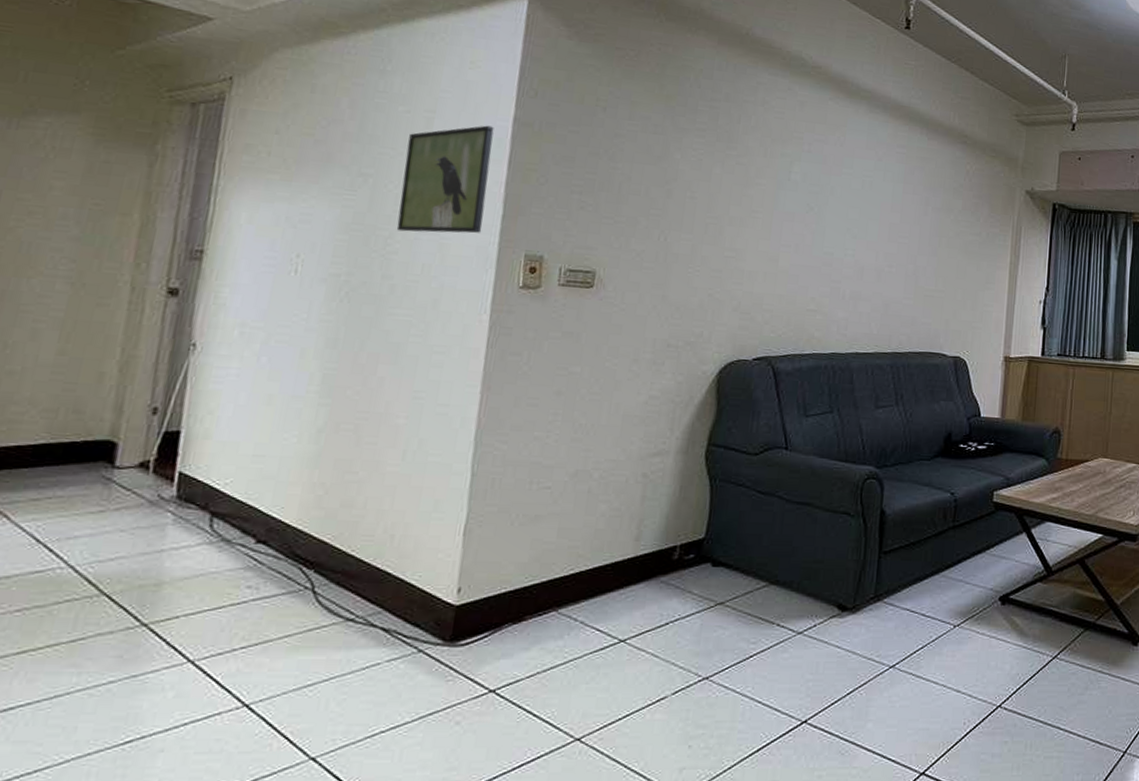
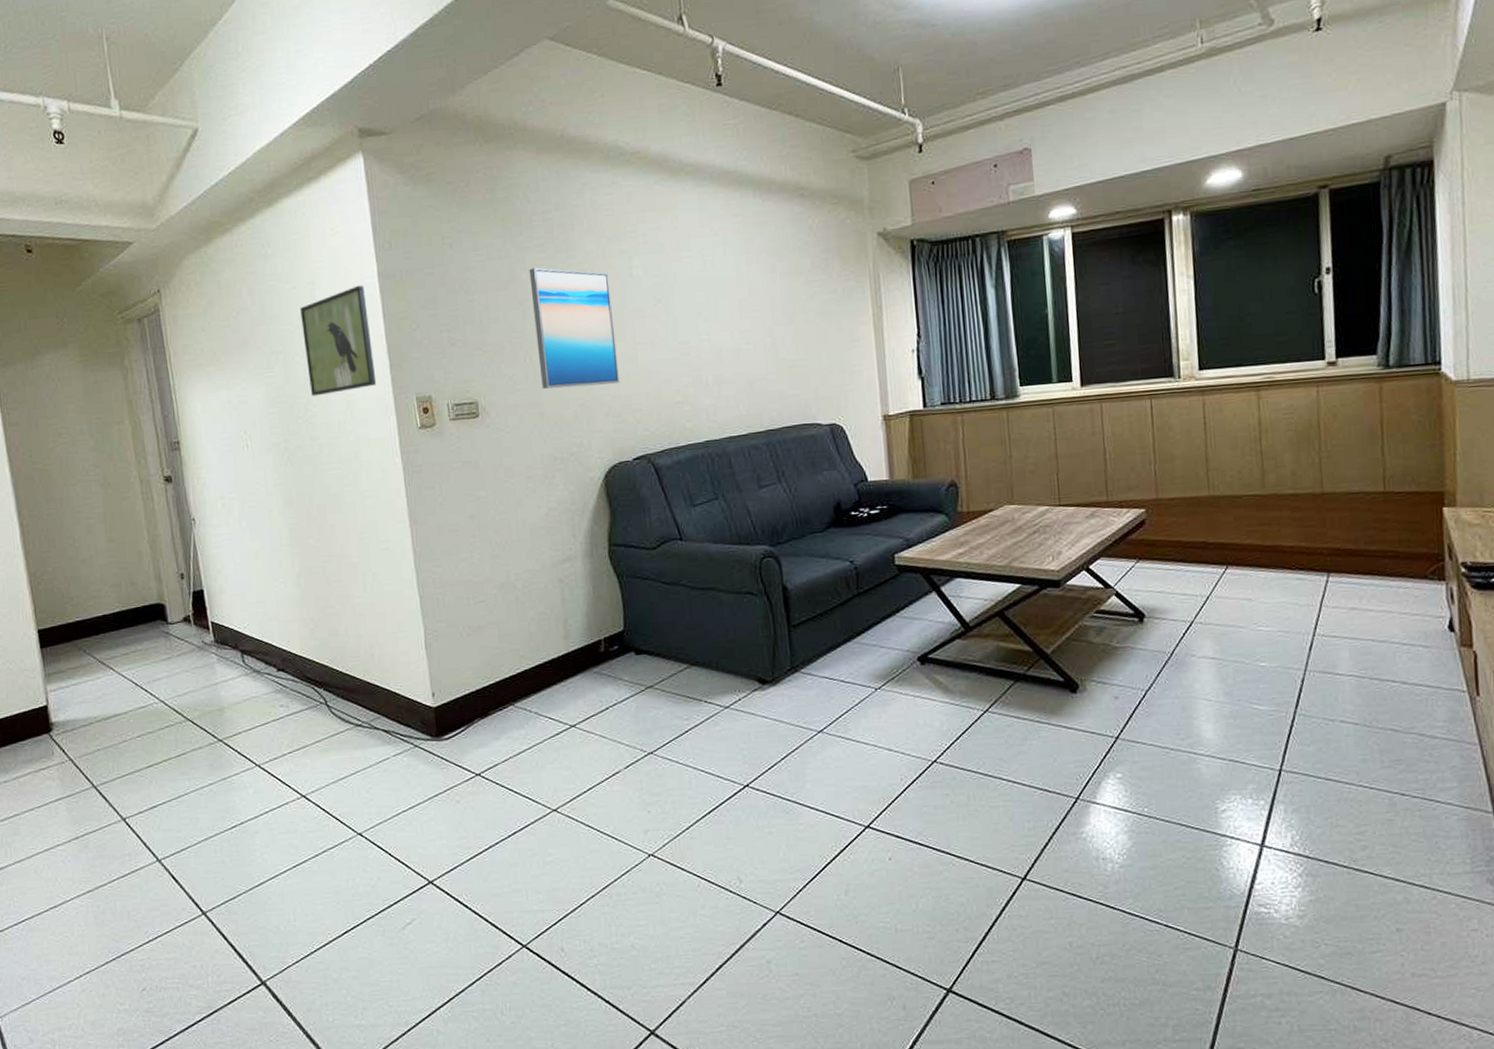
wall art: none [671,150,766,281] -> present [529,267,619,389]

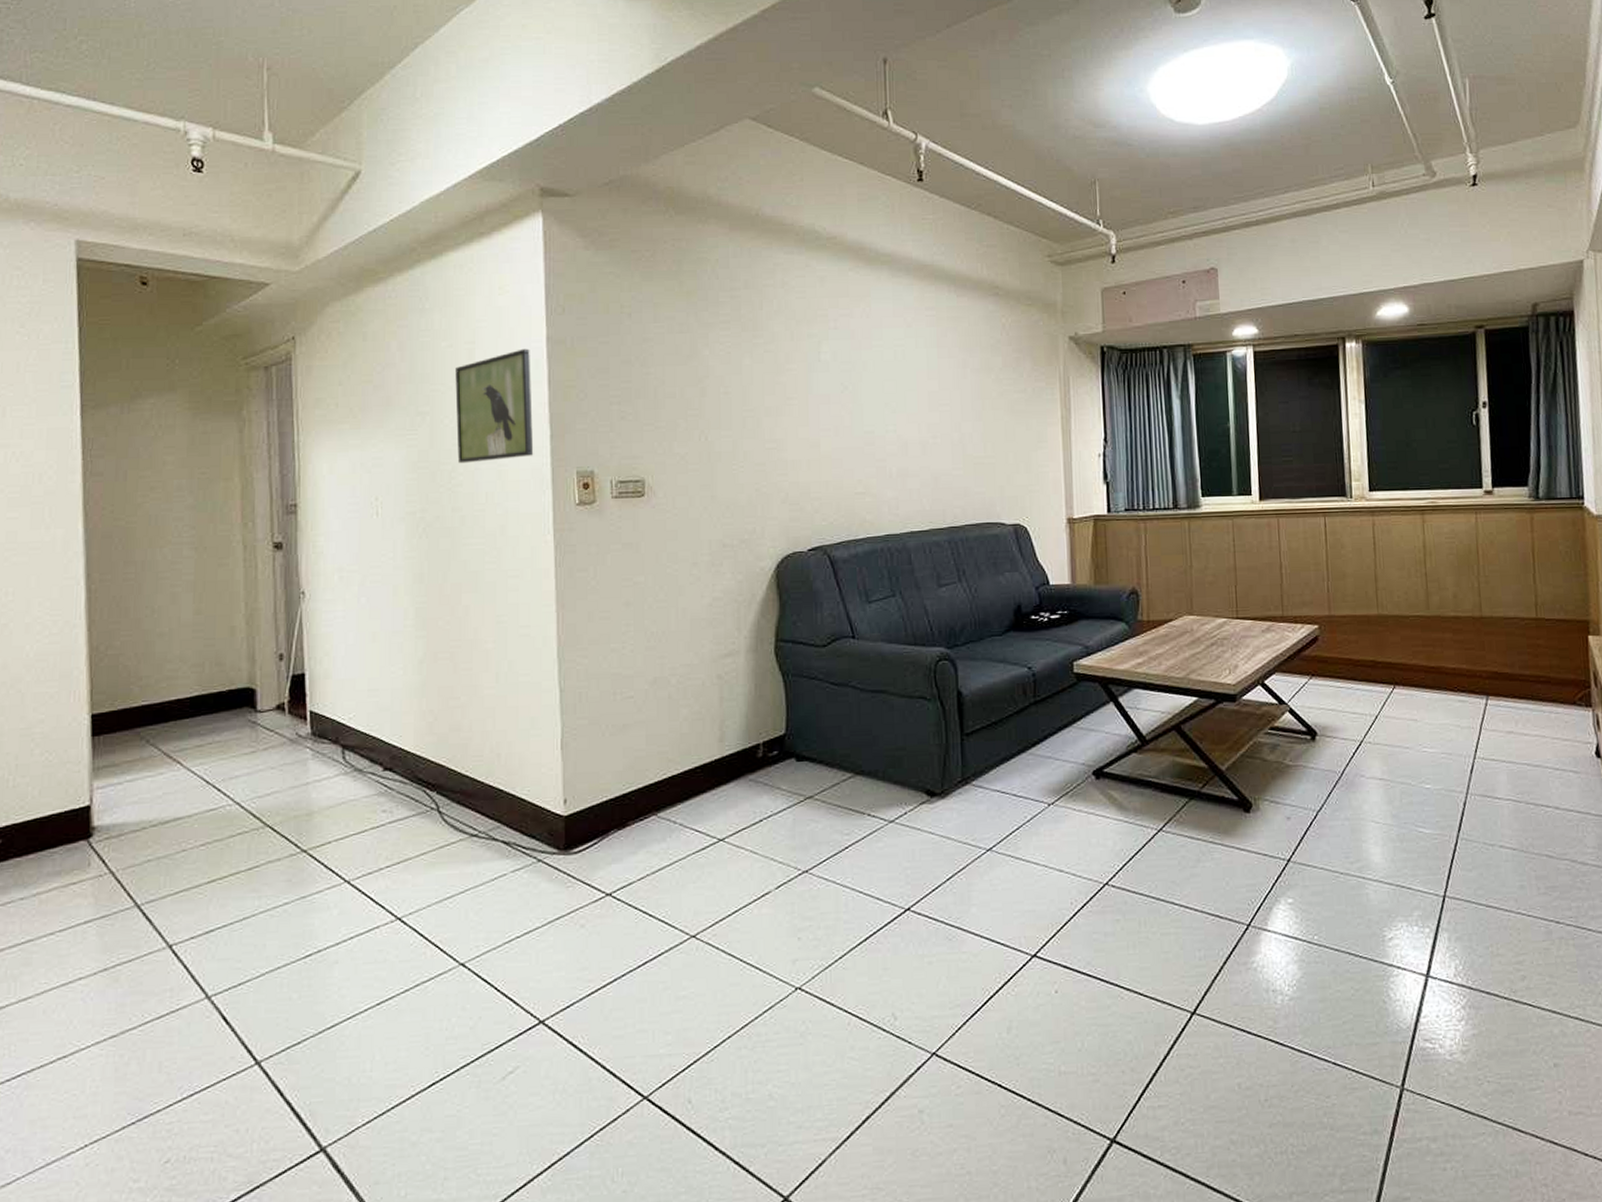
wall art: present [529,267,619,389] -> none [712,345,799,471]

